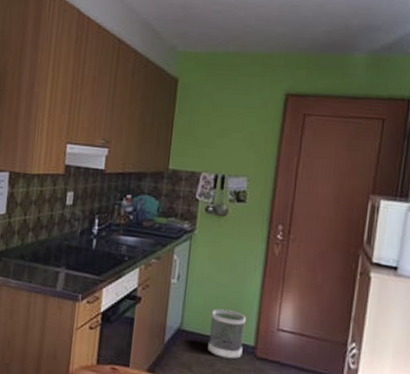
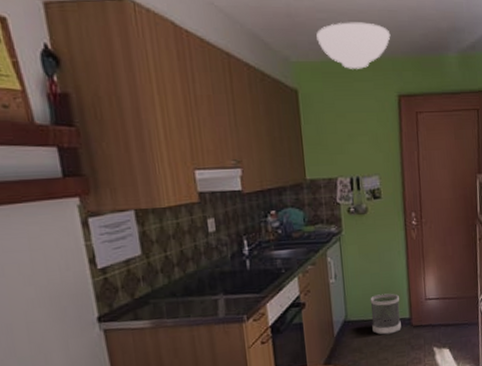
ceiling light: none [208,15,289,63] -> present [316,22,391,69]

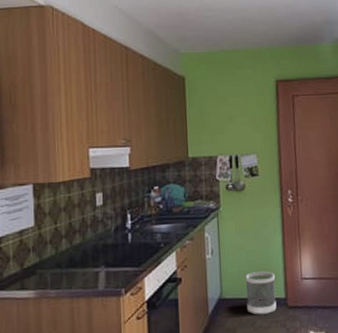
ceiling light: present [316,22,391,69] -> none [204,18,270,58]

